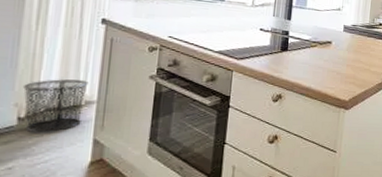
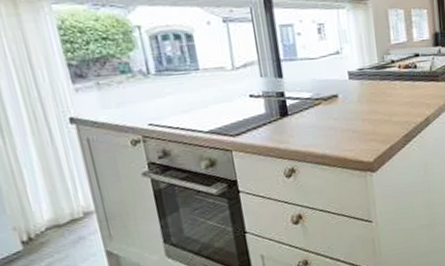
waste bin: present [23,79,89,132] -> none [14,190,87,254]

